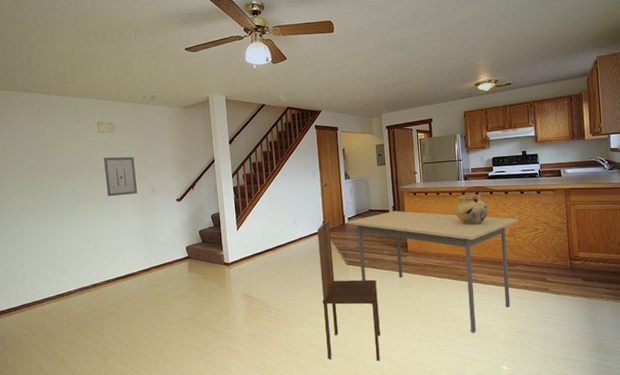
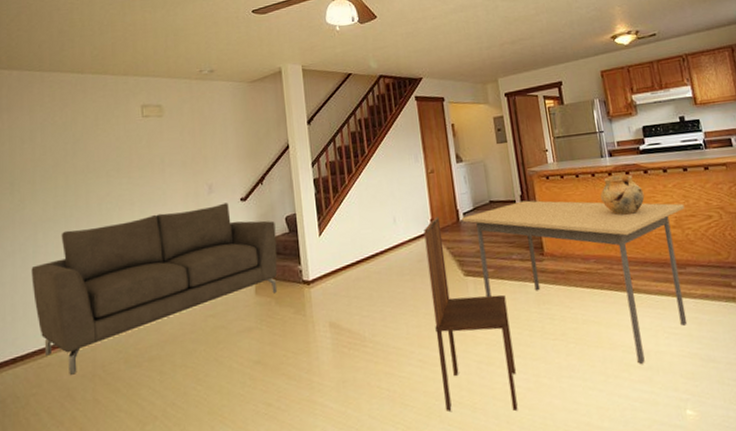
sofa: none [17,202,205,322] -> present [31,202,278,375]
wall art: present [104,156,138,197] -> none [148,146,191,199]

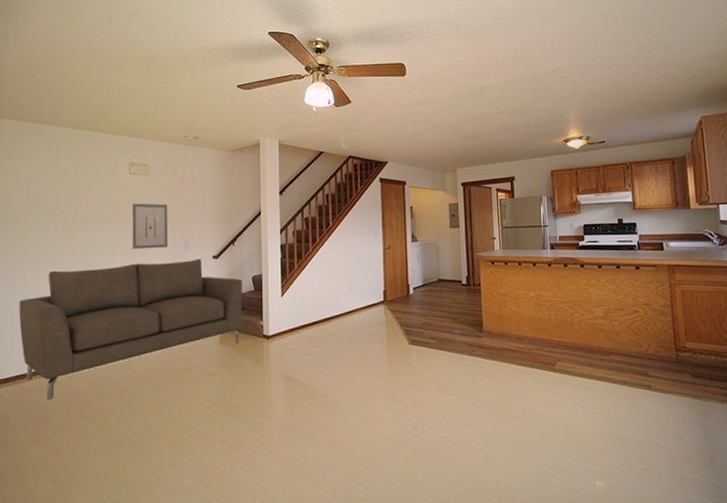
wall art: none [148,146,191,199] -> present [132,203,169,250]
dining chair: present [424,217,518,411] -> none [376,289,447,467]
dining table: present [462,200,688,364] -> none [412,282,614,437]
ceramic pot: present [600,174,645,215] -> none [539,266,579,303]

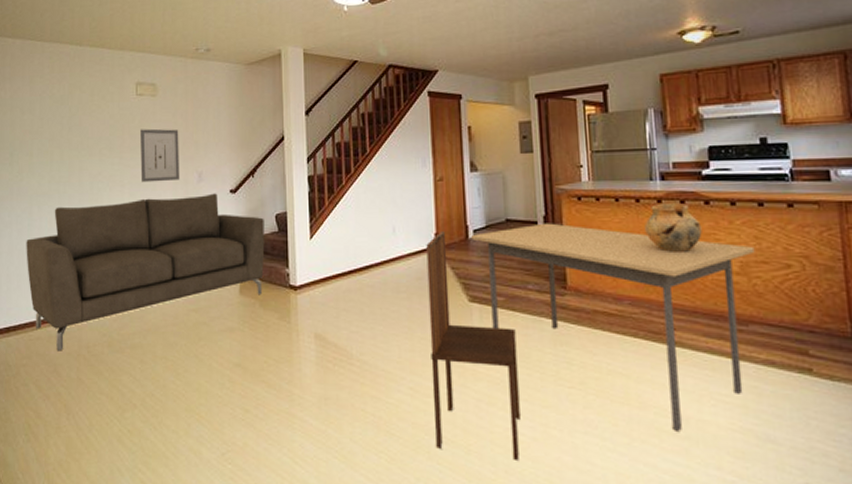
dining chair: none [376,289,447,467] -> present [426,231,520,460]
dining table: none [412,282,614,437] -> present [472,223,755,431]
ceramic pot: none [539,266,579,303] -> present [645,203,702,252]

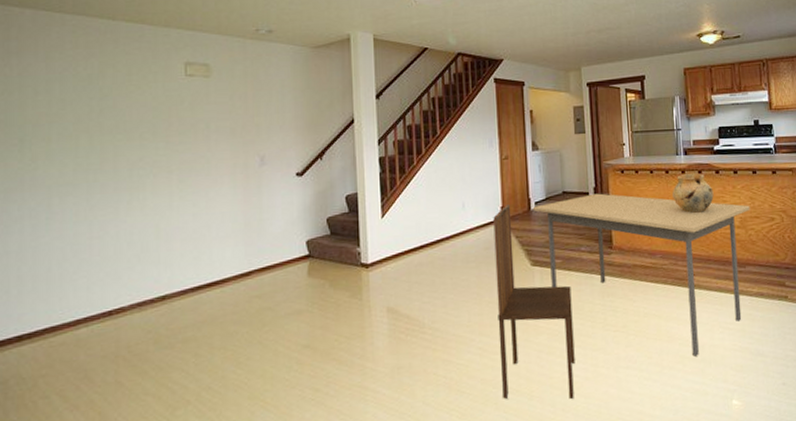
sofa: present [26,193,265,351] -> none [44,177,335,355]
wall art: present [140,128,180,183] -> none [191,111,240,168]

